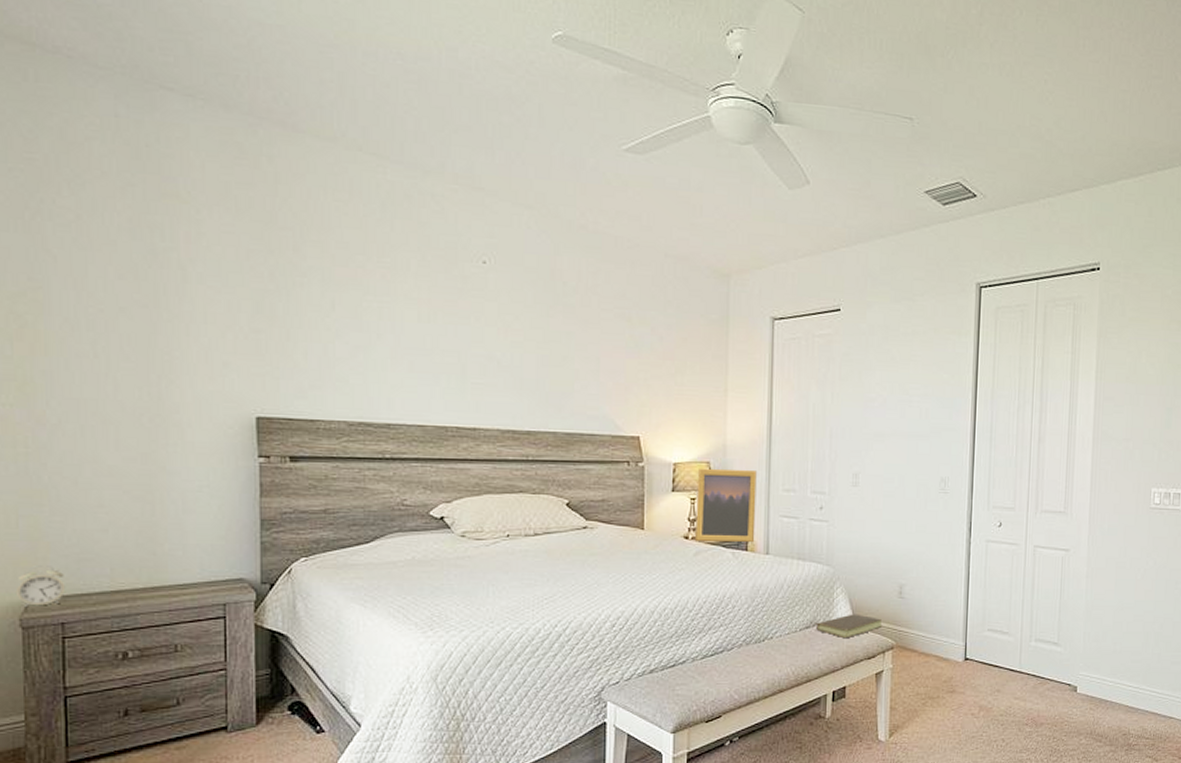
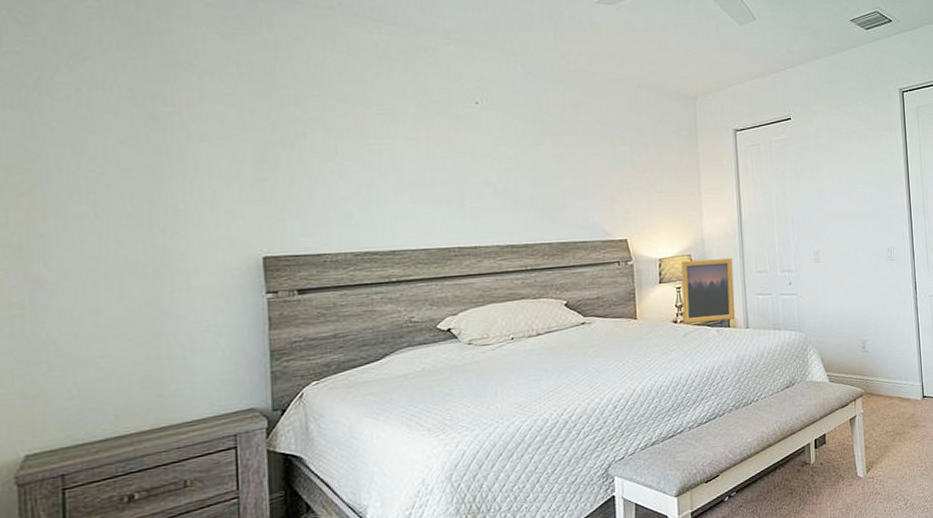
alarm clock: present [17,564,66,608] -> none [12,419,66,465]
book: present [814,614,883,639] -> none [793,370,852,393]

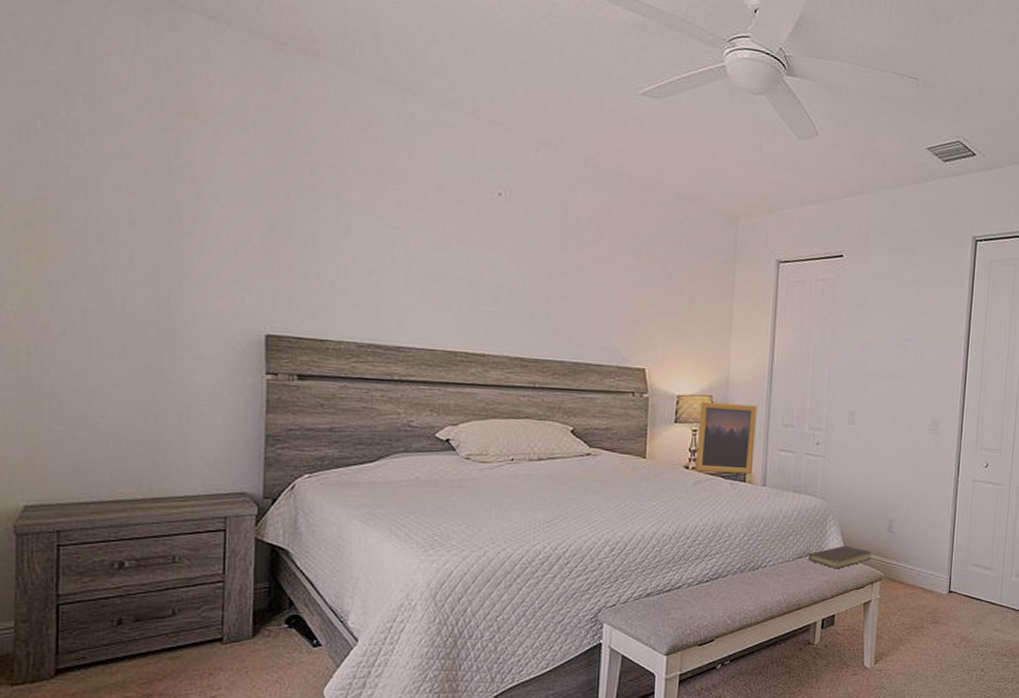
book: none [793,370,852,393] -> present [806,545,872,569]

